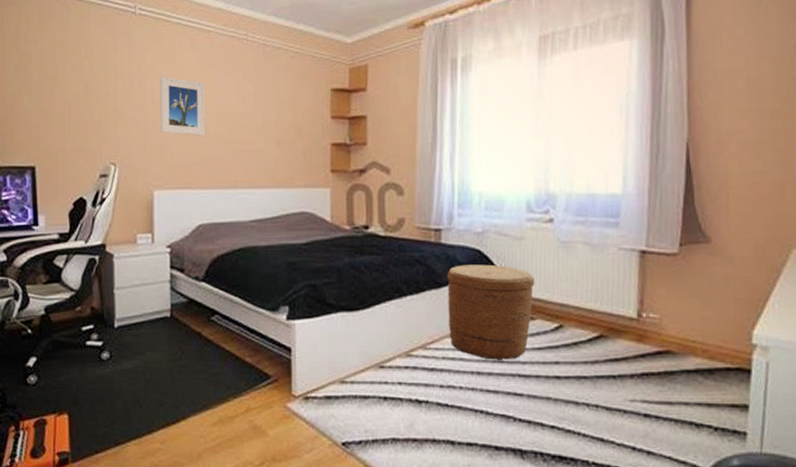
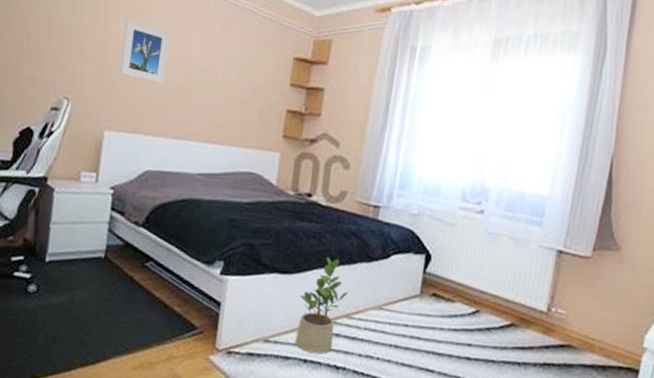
potted plant: none [370,288,420,390] -> present [294,257,348,354]
basket: present [447,264,535,360] -> none [374,242,460,337]

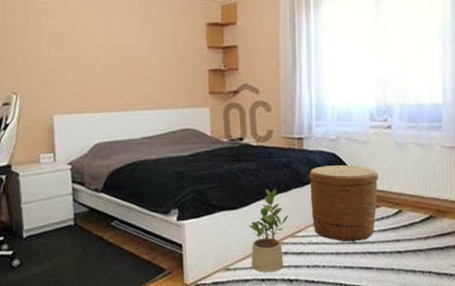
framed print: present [120,18,170,84] -> none [54,14,98,66]
basket: none [374,242,460,337] -> present [309,164,379,242]

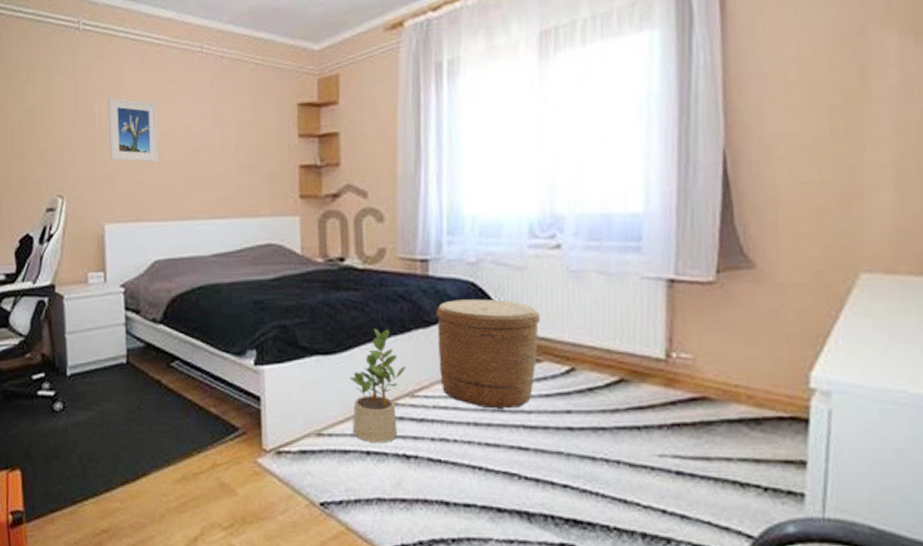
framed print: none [54,14,98,66] -> present [108,97,159,162]

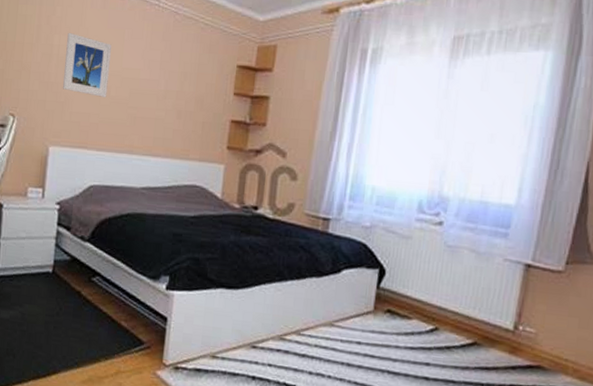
potted plant: present [349,328,406,443] -> none [242,271,297,371]
basket: present [436,299,540,409] -> none [324,256,417,356]

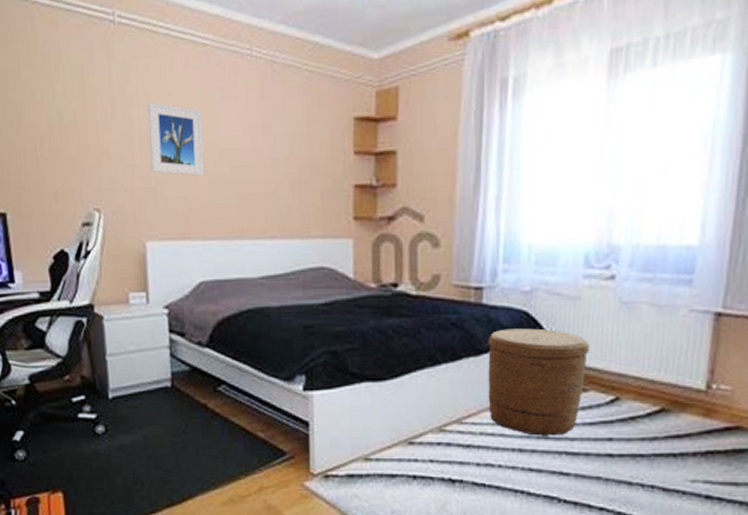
basket: none [324,256,417,356] -> present [488,328,590,436]

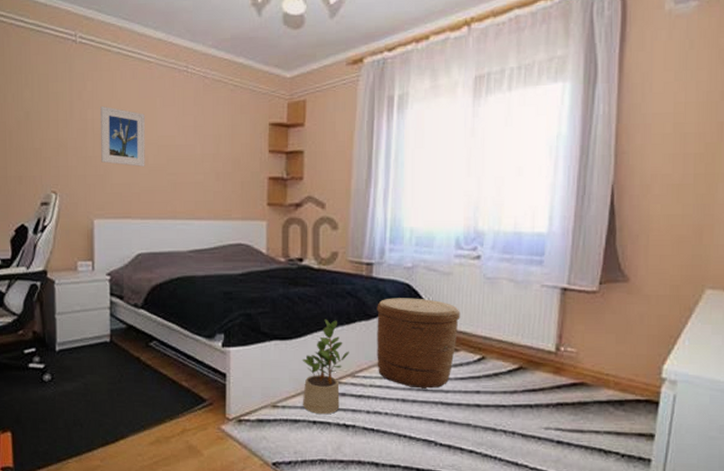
potted plant: none [398,355,455,468] -> present [302,319,349,415]

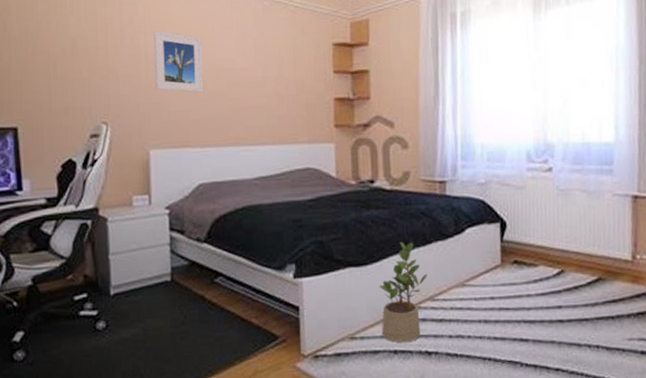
basket: present [377,298,460,389] -> none [452,214,537,308]

